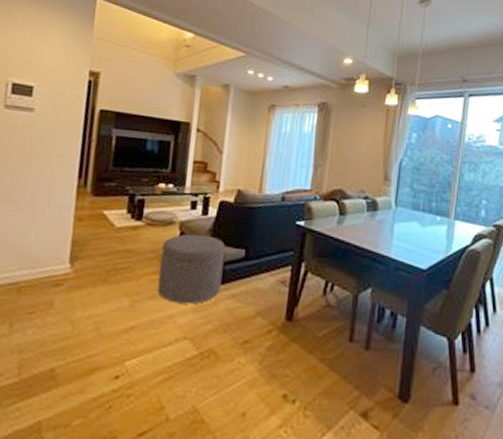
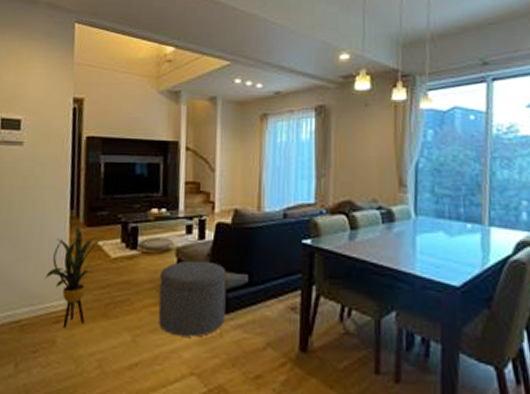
house plant: none [47,193,121,292] -> present [45,225,115,328]

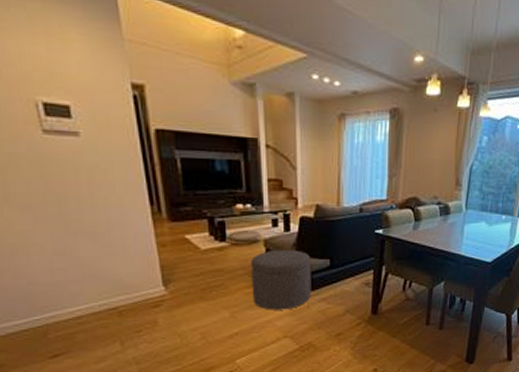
house plant: present [45,225,115,328] -> none [135,220,202,311]

